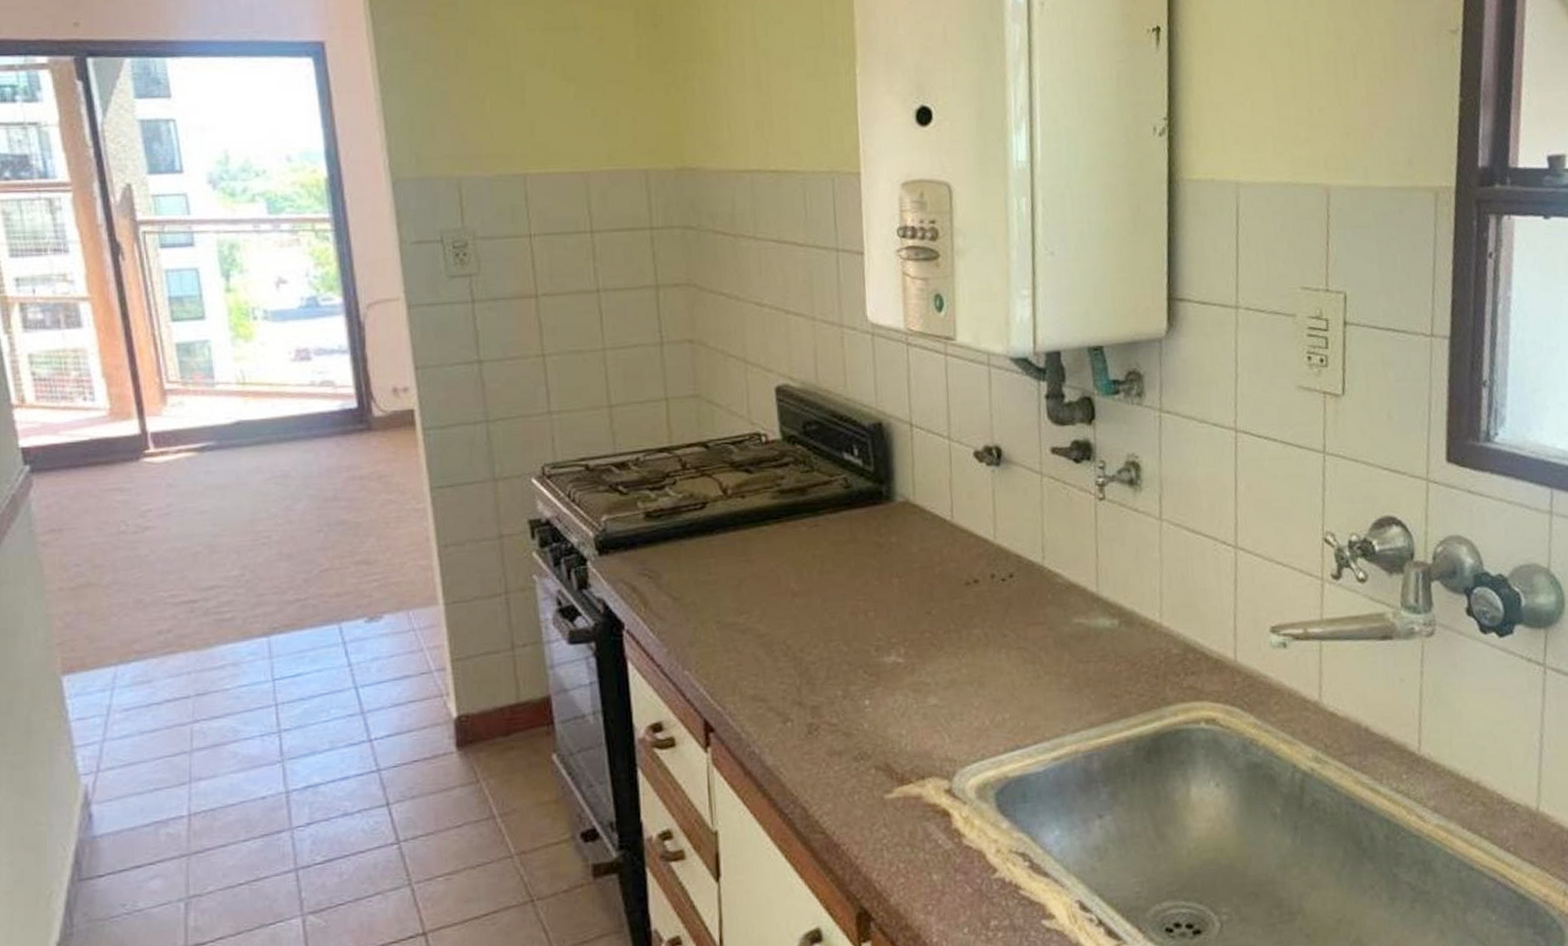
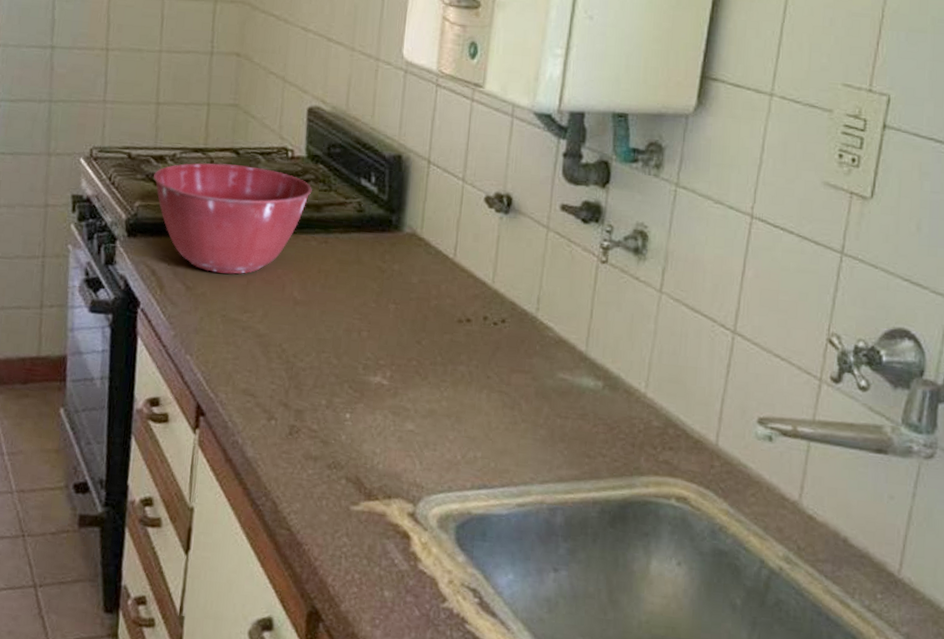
mixing bowl: none [618,458,793,578] -> present [153,163,312,274]

